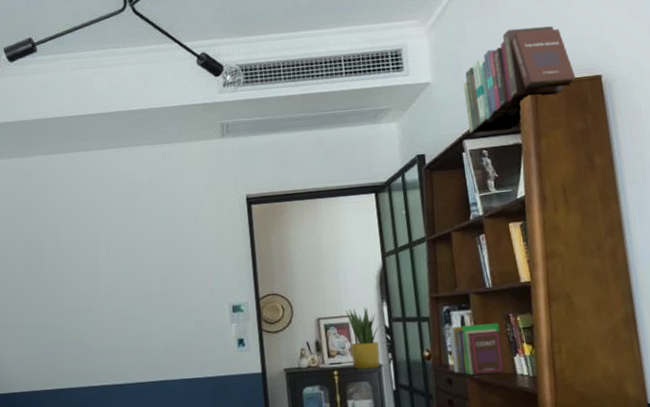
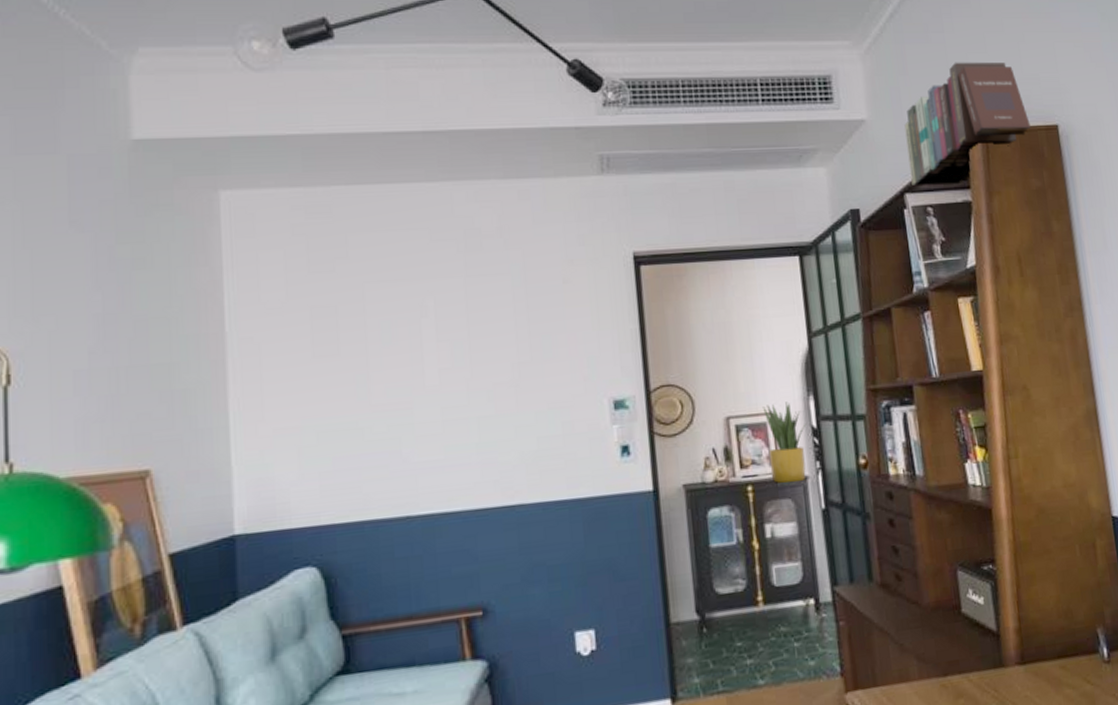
books: present [449,323,506,376] -> none [889,421,955,488]

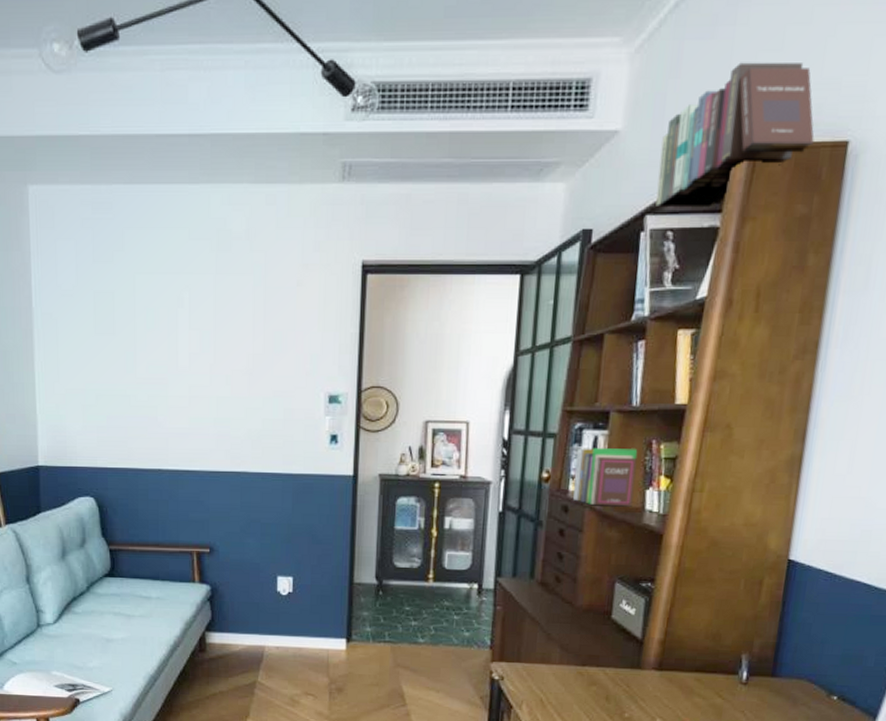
planter: present [762,402,807,484] -> none [458,413,498,486]
books: none [889,421,955,488] -> present [573,448,638,507]

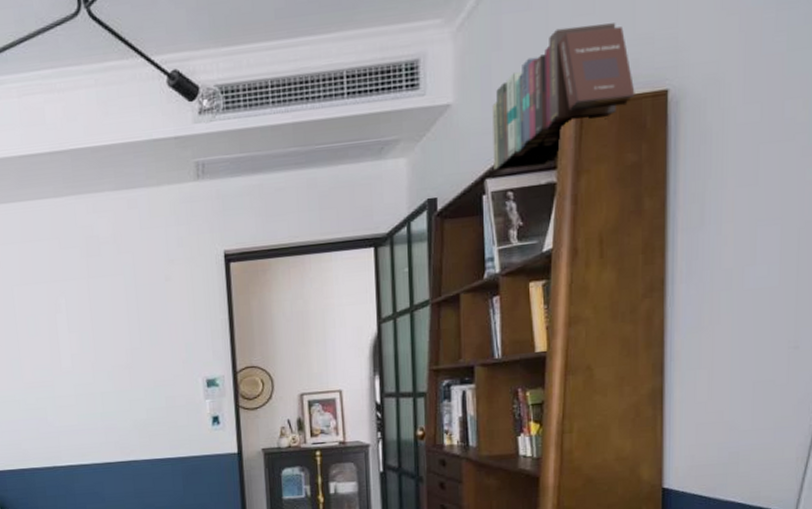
books: present [573,448,638,507] -> none [448,399,506,457]

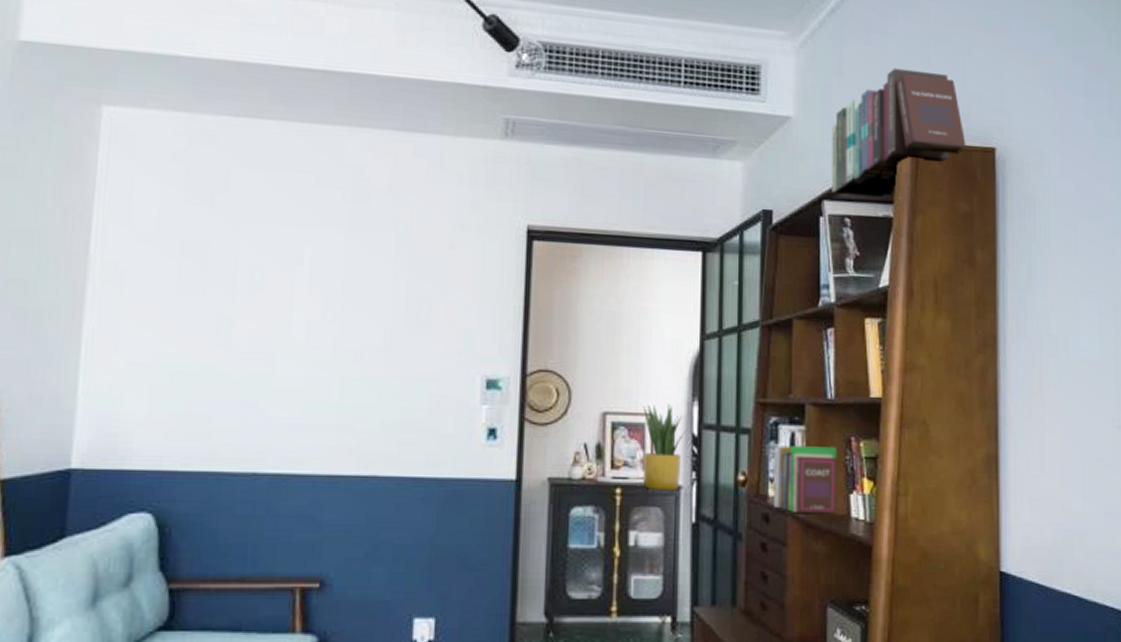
planter: none [332,381,371,450] -> present [642,404,687,491]
books: none [448,399,506,457] -> present [774,446,838,514]

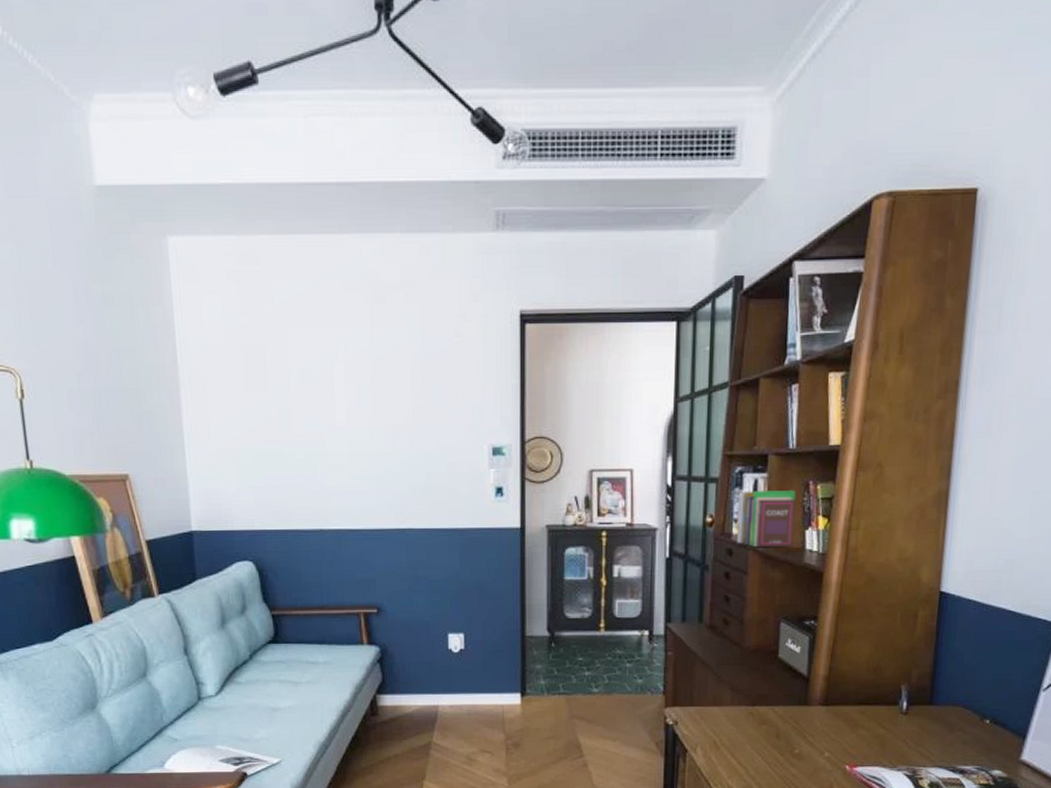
planter: present [642,404,687,491] -> none [624,460,662,533]
books: present [832,68,966,198] -> none [803,112,947,254]

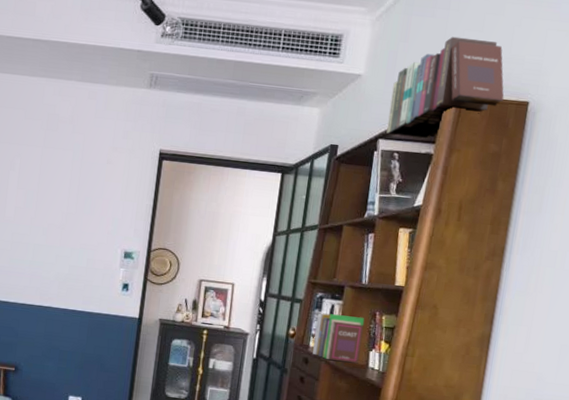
books: none [803,112,947,254] -> present [386,36,504,139]

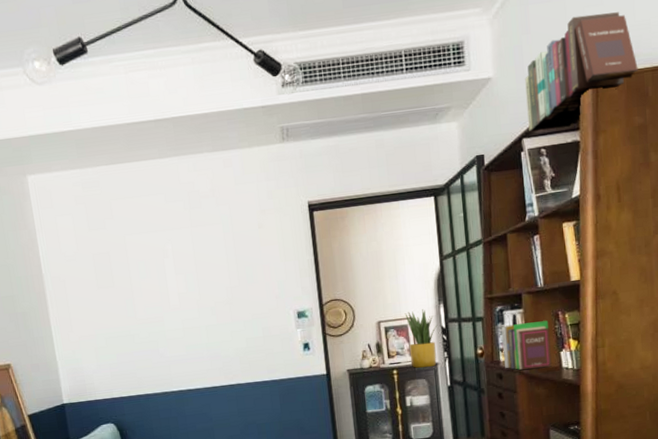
planter: none [223,277,257,336] -> present [404,309,438,368]

